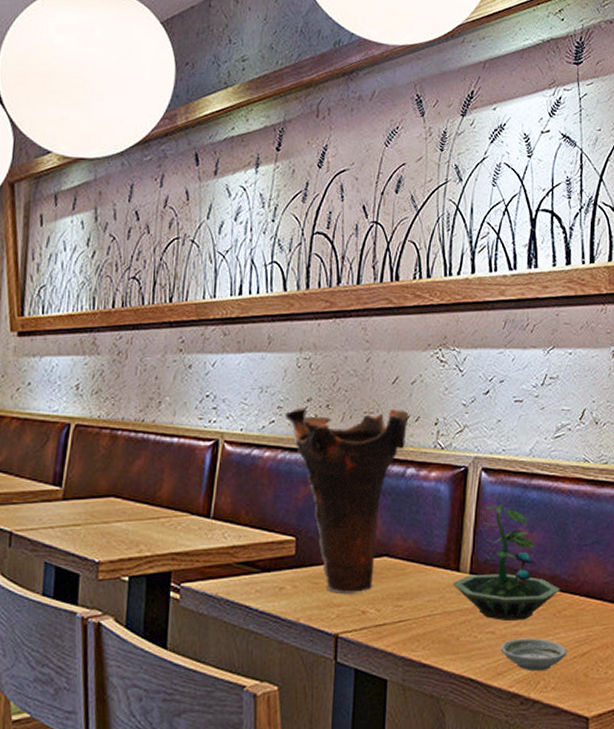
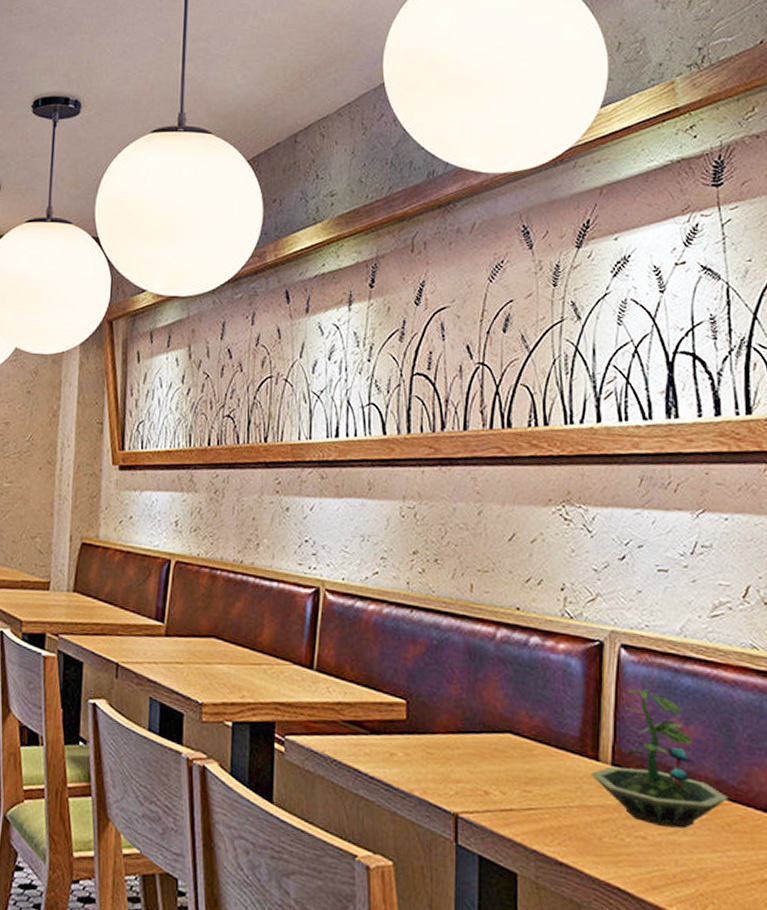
vase: present [284,407,409,594] -> none [388,559,530,772]
saucer: present [500,638,567,672] -> none [654,848,741,894]

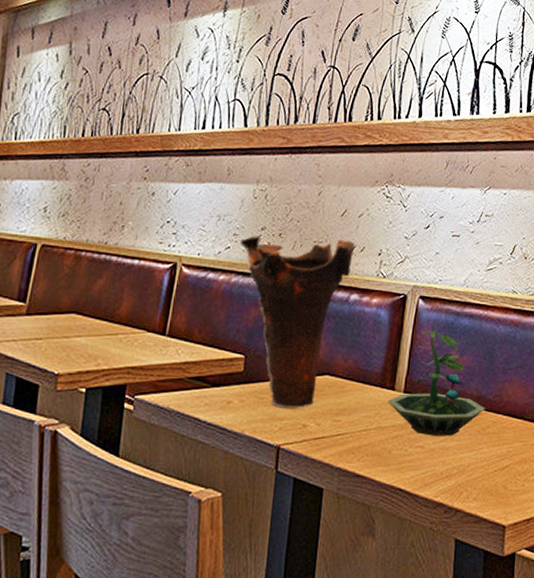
vase: none [388,559,530,772] -> present [239,235,355,409]

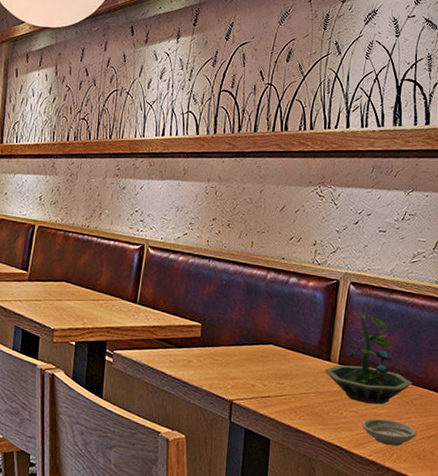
vase: present [239,235,355,409] -> none [194,224,293,371]
saucer: none [428,453,488,483] -> present [362,418,417,446]

